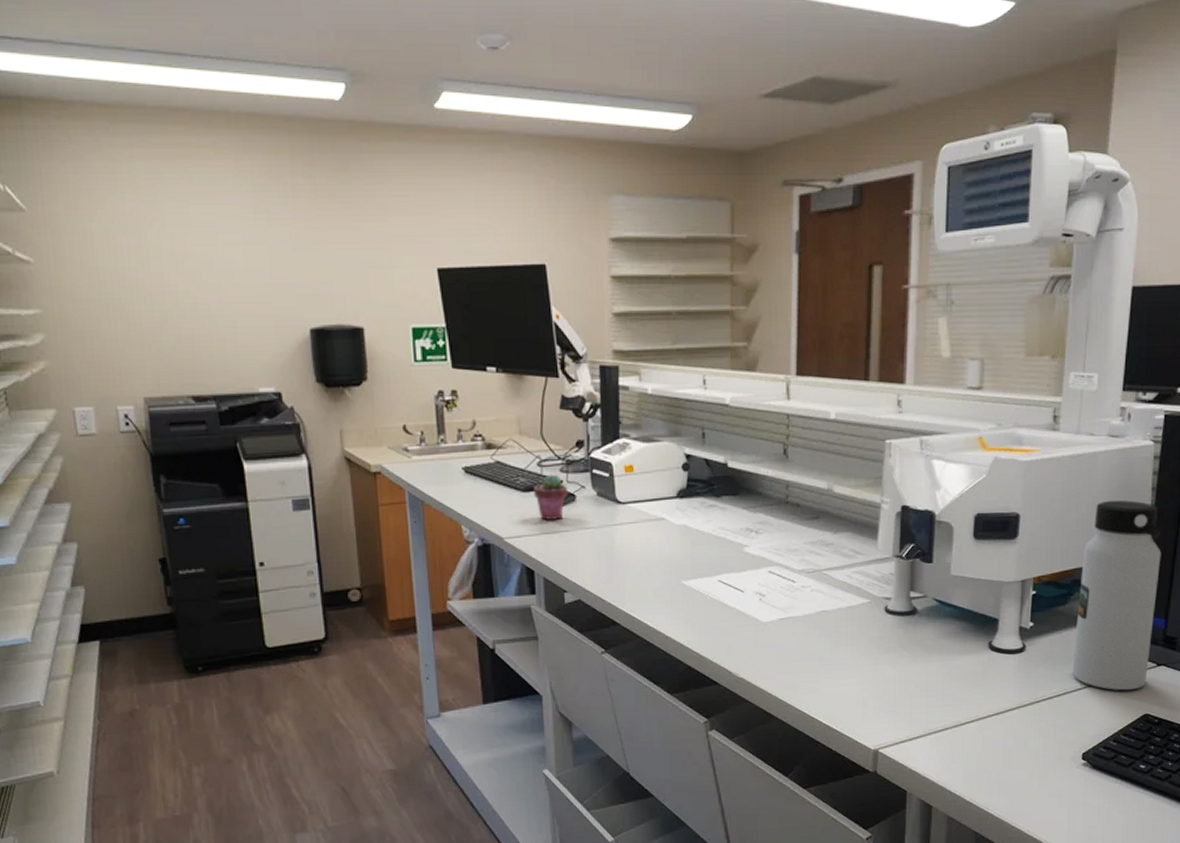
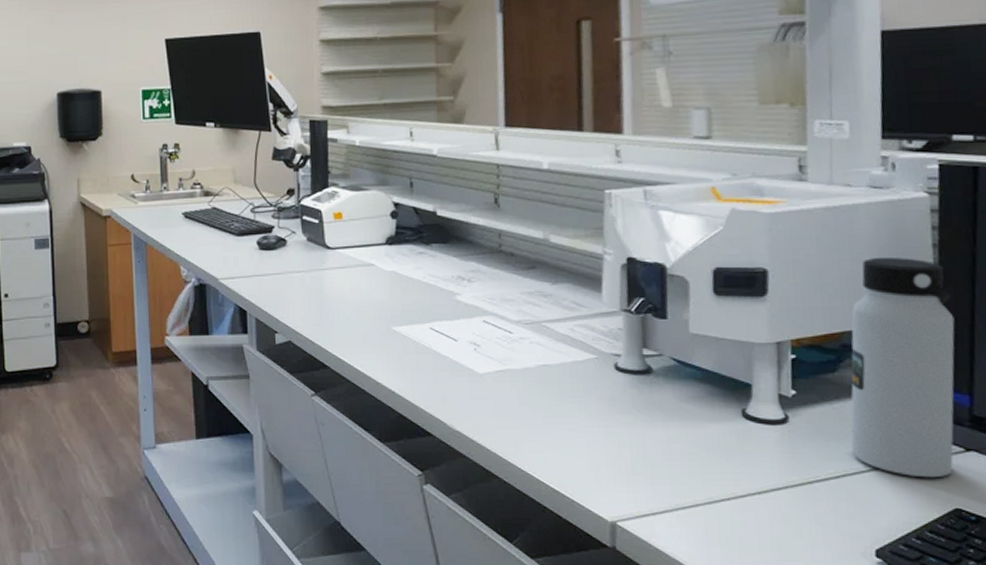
potted succulent: present [534,474,569,520] -> none [247,220,280,263]

